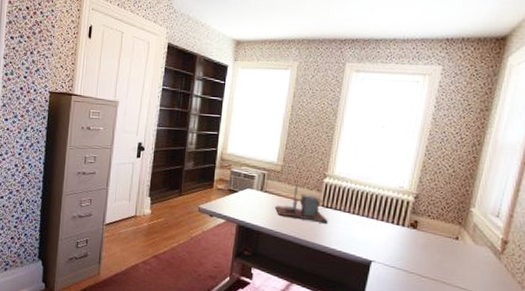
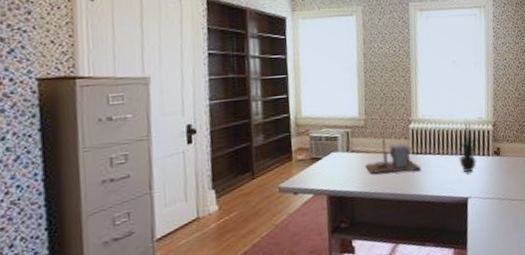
potted plant: none [367,186,397,238] -> present [455,120,482,173]

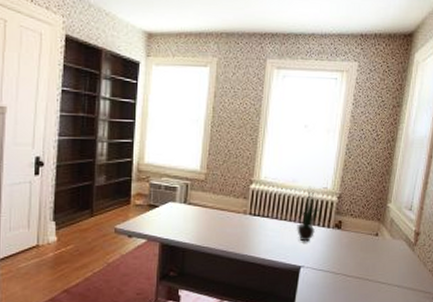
desk organizer: present [366,136,421,175] -> none [201,193,256,231]

